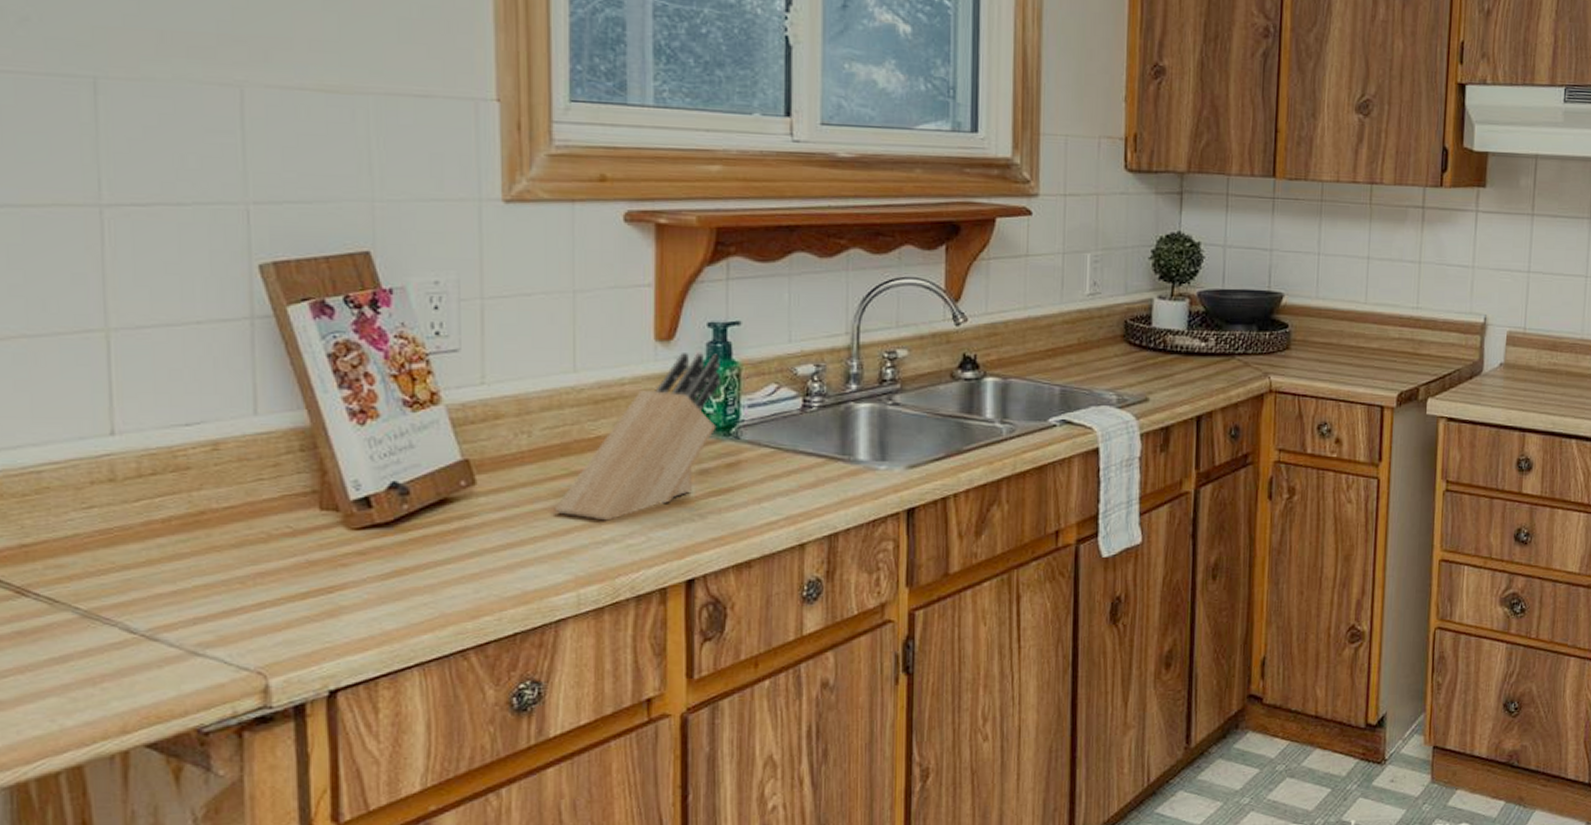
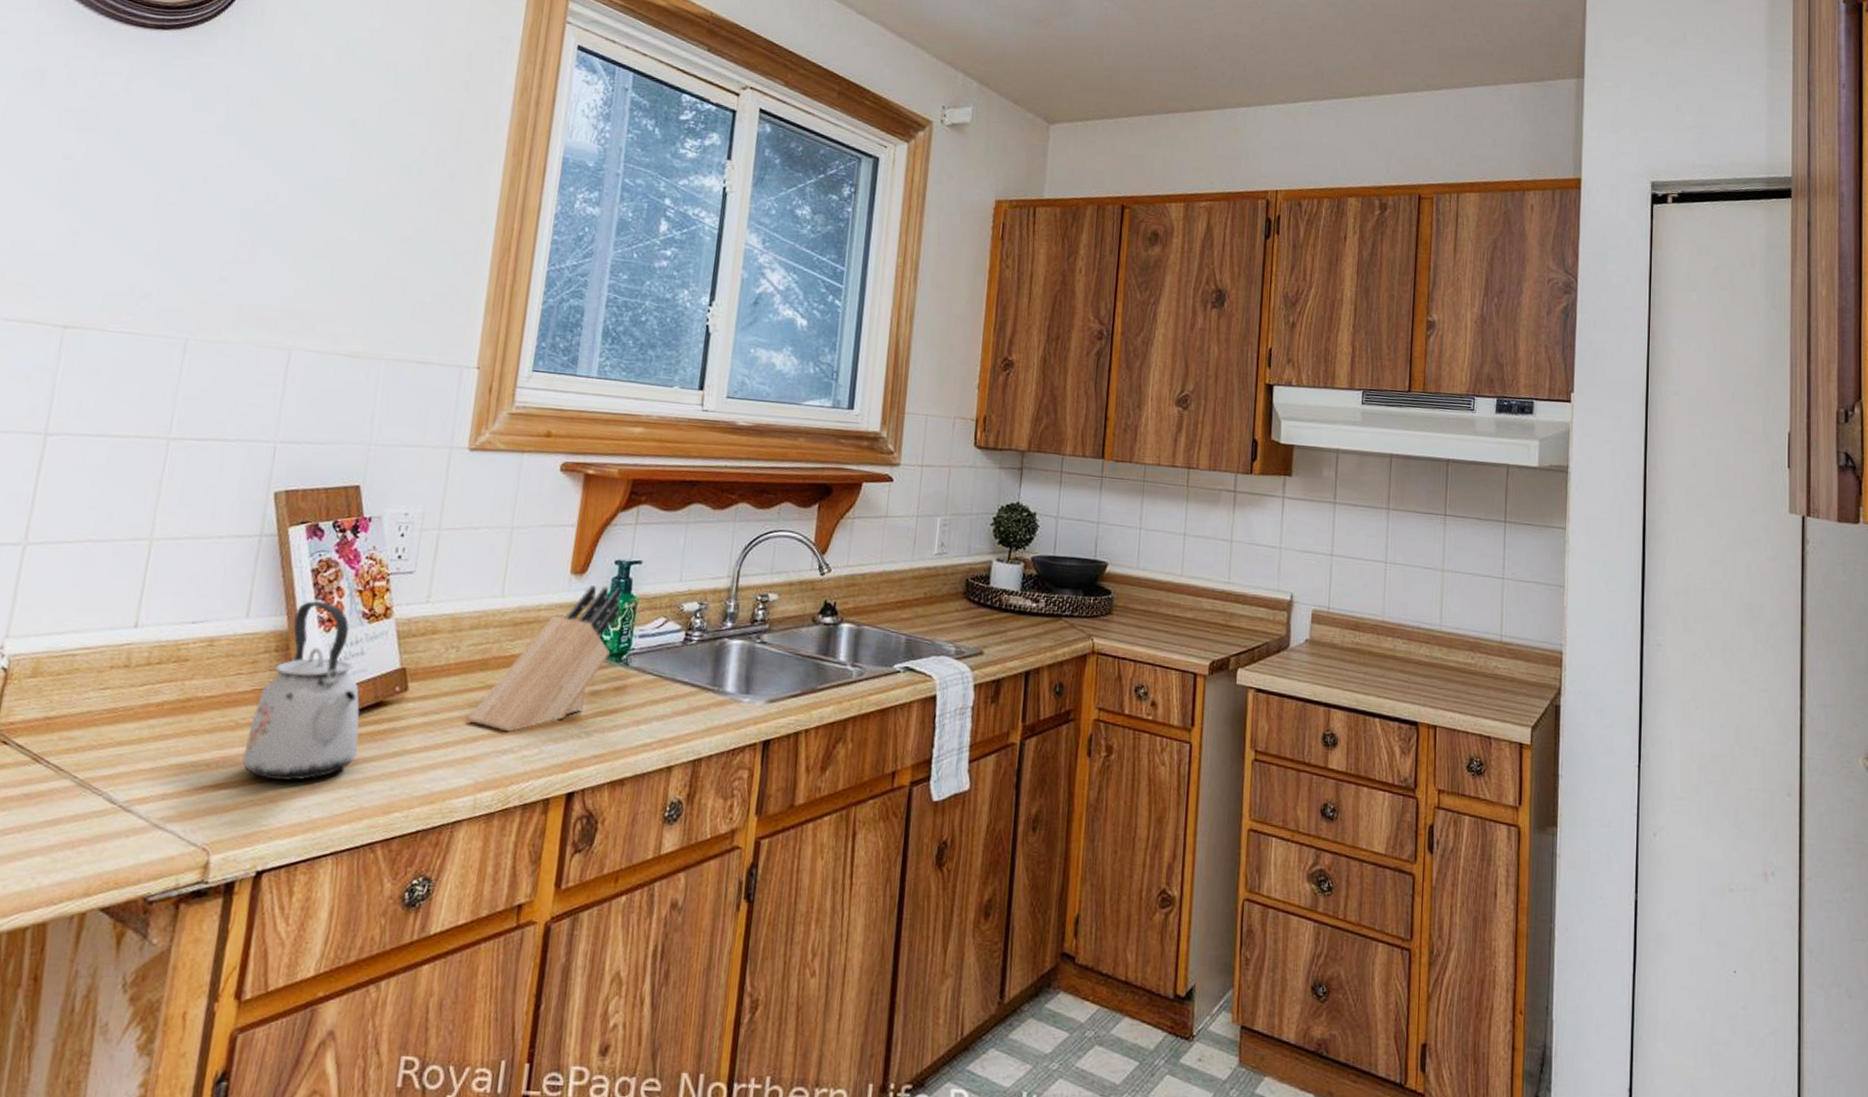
kettle: none [285,391,426,592] -> present [242,601,360,781]

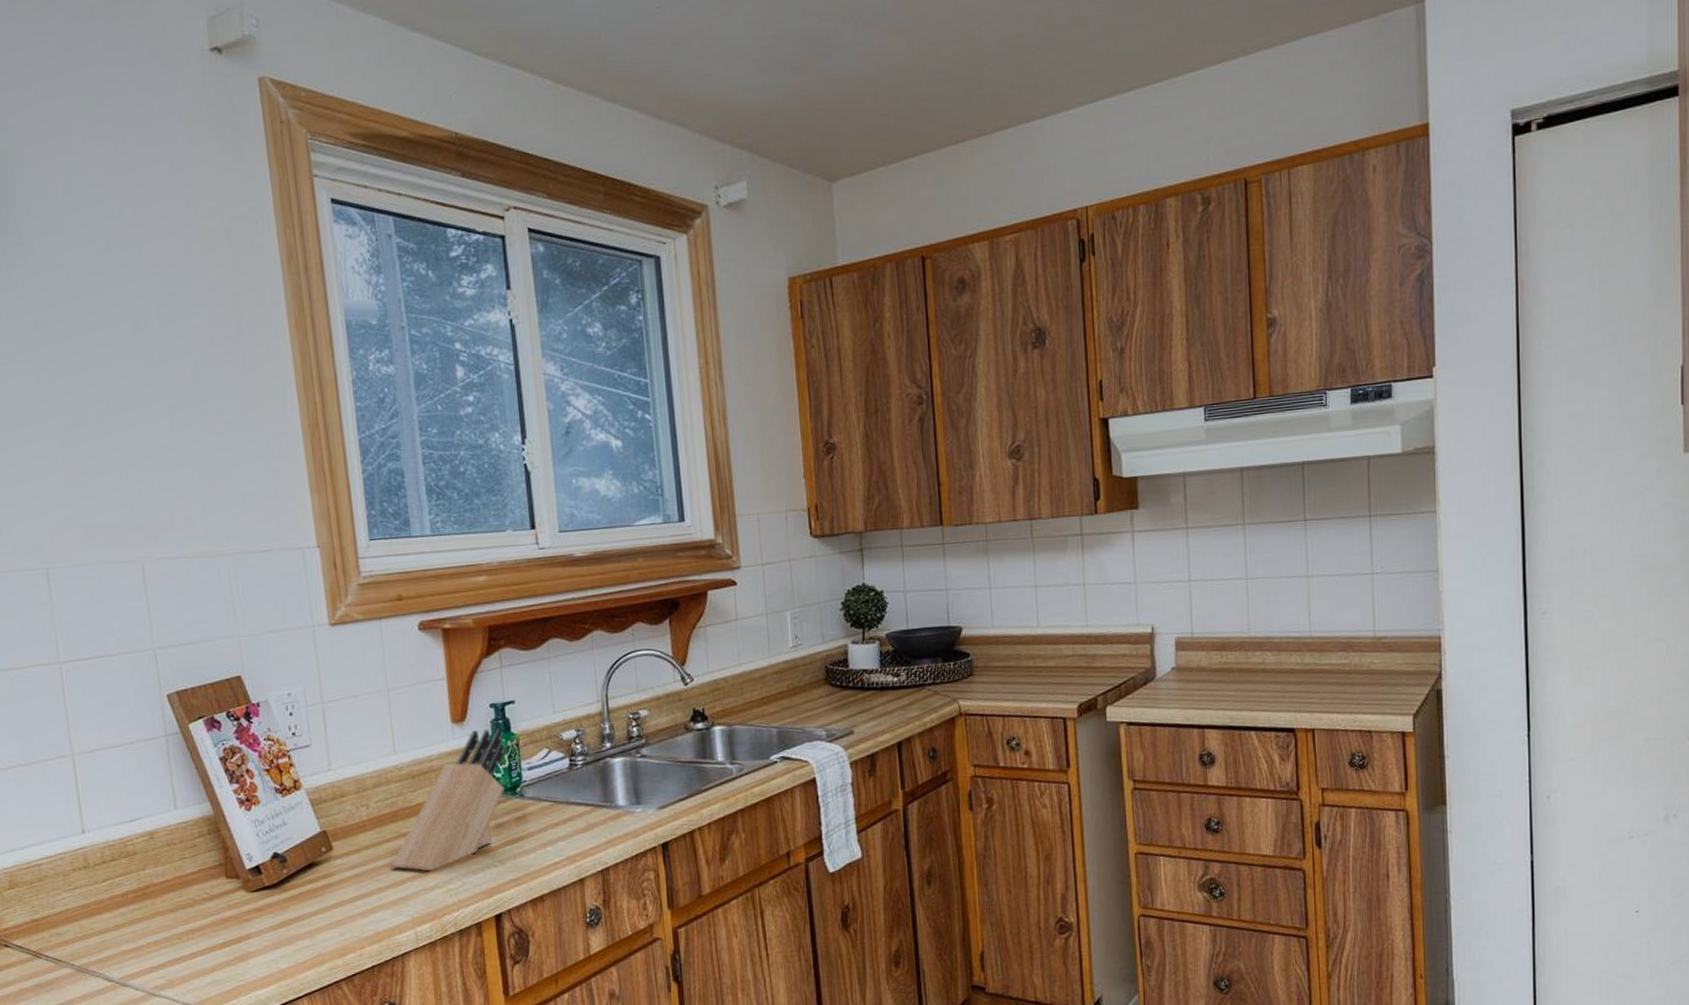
kettle: present [242,601,360,781] -> none [205,784,304,942]

